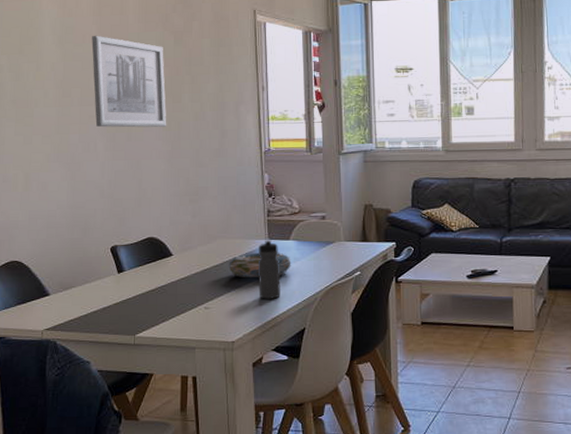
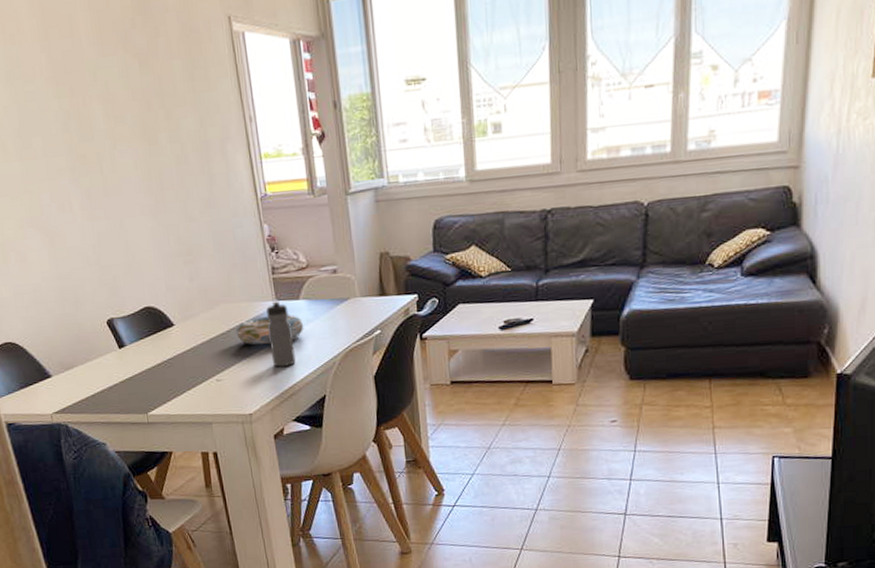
wall art: present [91,35,167,128] -> none [43,66,147,182]

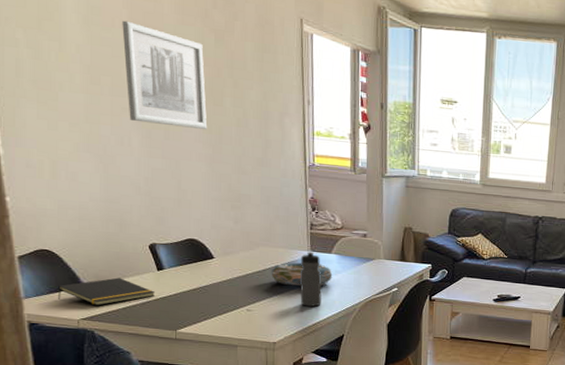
notepad: none [27,362,120,397] -> present [58,277,155,306]
wall art: none [43,66,147,182] -> present [122,20,208,129]

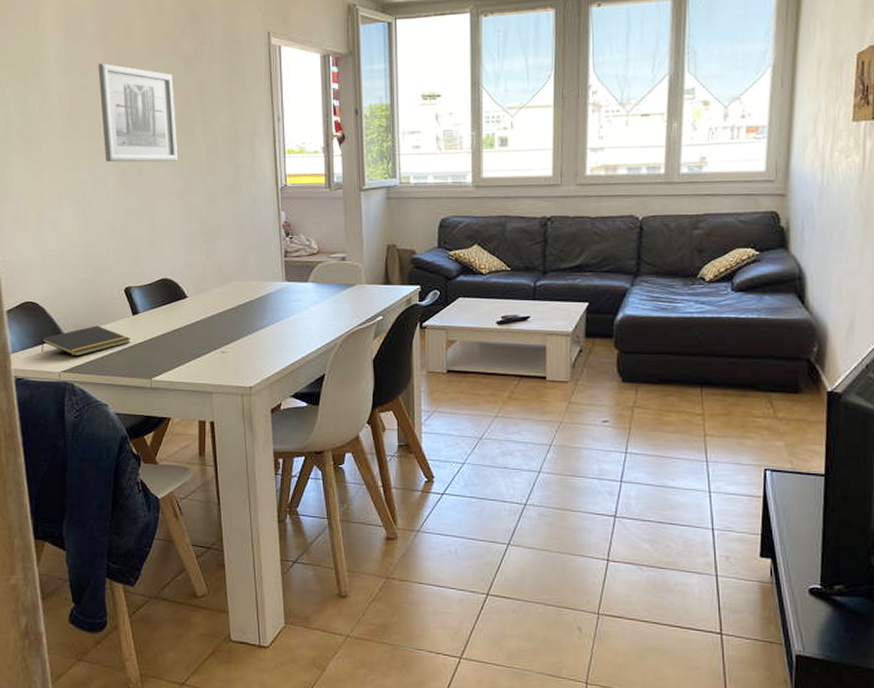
decorative bowl: present [271,262,333,286] -> none [245,295,310,321]
water bottle: present [300,251,322,307] -> none [275,282,299,344]

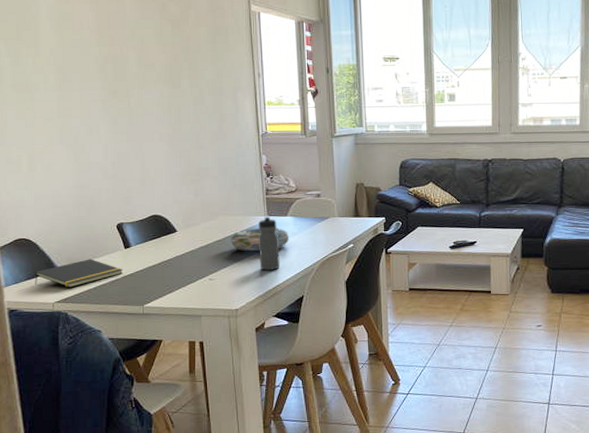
wall art: present [98,63,179,163] -> none [90,22,167,112]
decorative bowl: none [245,295,310,321] -> present [230,227,290,251]
water bottle: none [275,282,299,344] -> present [258,216,280,271]

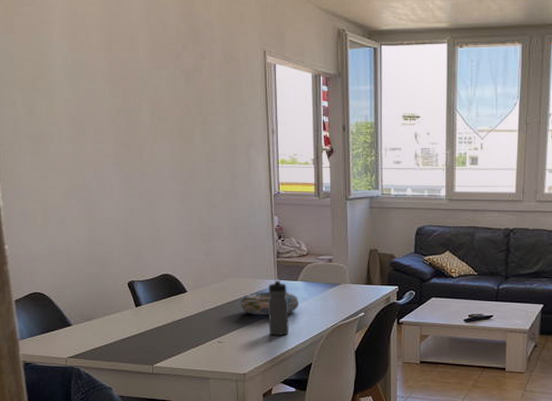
notepad: present [35,259,123,288] -> none [49,316,133,344]

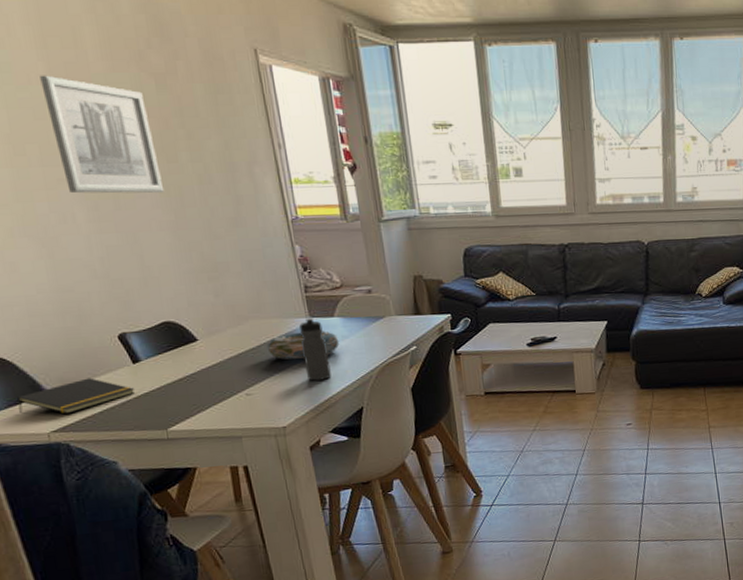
notepad: none [49,316,133,344] -> present [17,378,134,414]
wall art: none [103,71,180,167] -> present [40,75,165,194]

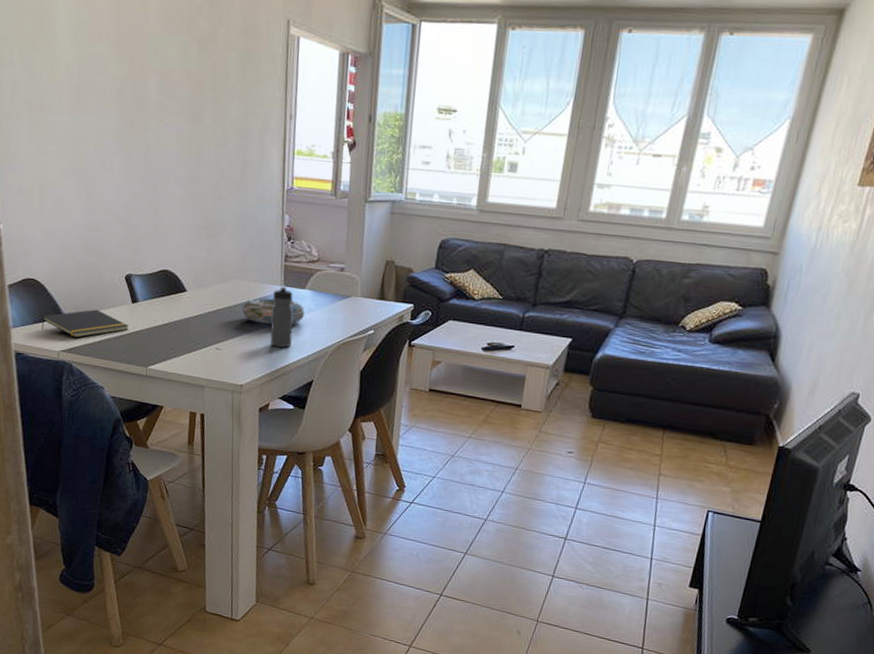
wall art: present [40,75,165,194] -> none [109,33,187,150]

